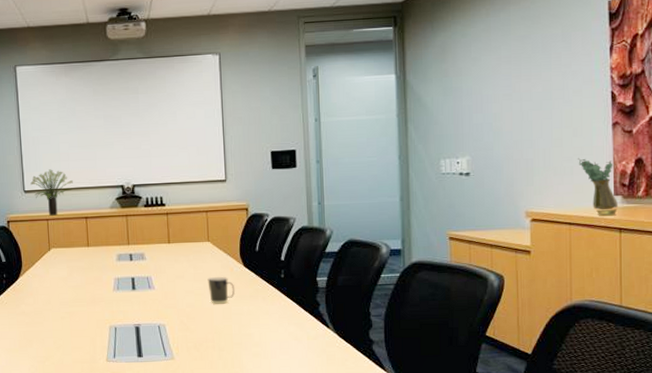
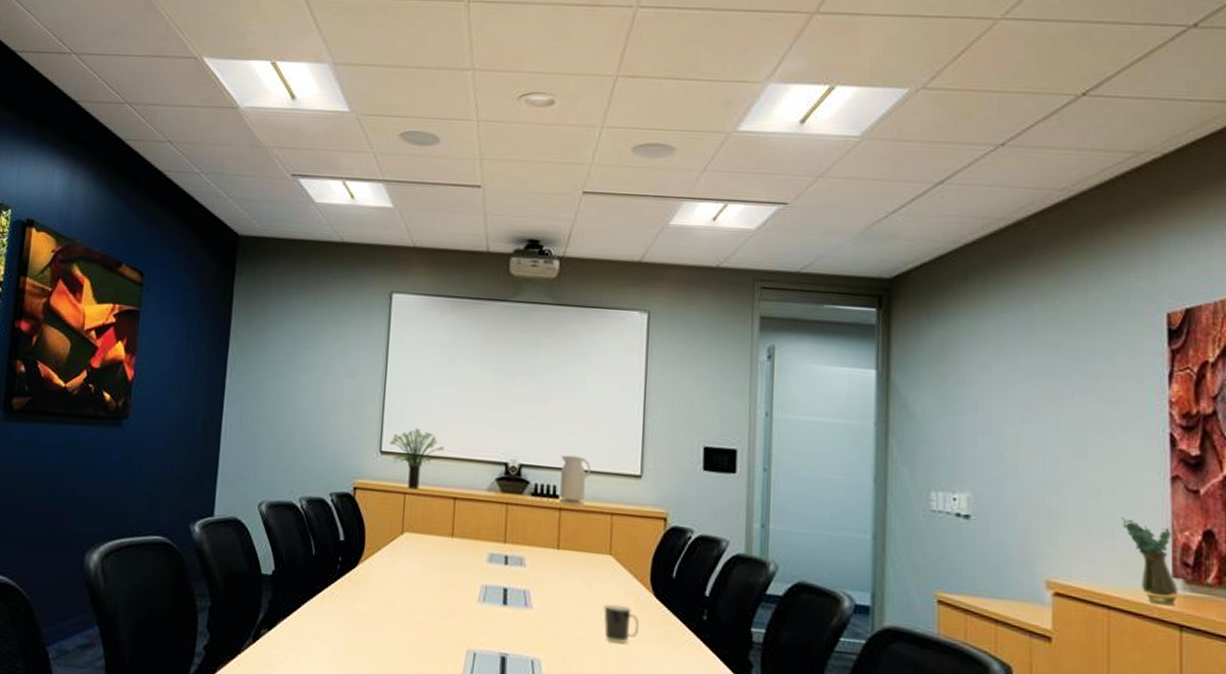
water jug: none [163,172,188,210] -> present [560,455,592,506]

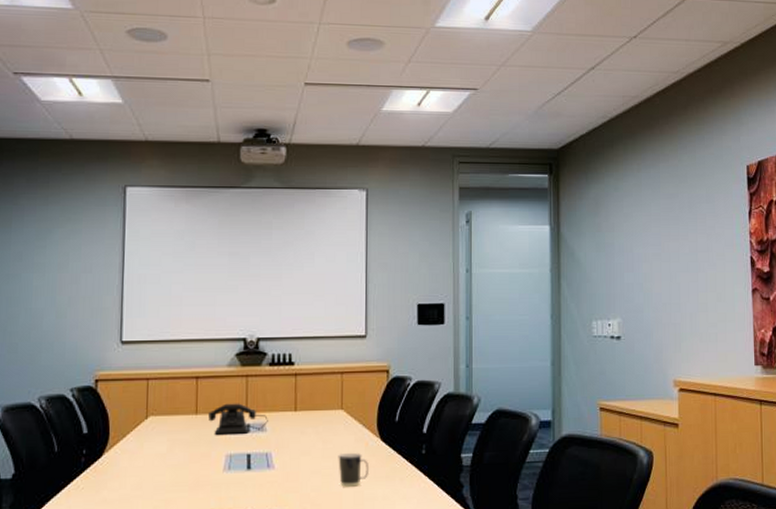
potted plant: present [390,428,444,490] -> none [130,315,184,374]
telephone: none [465,530,528,566] -> present [208,403,268,435]
water jug: present [560,455,592,506] -> none [294,324,323,370]
vase: present [1122,516,1179,606] -> none [722,323,759,387]

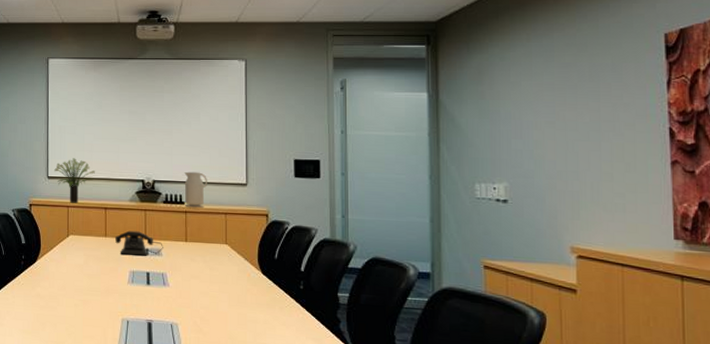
potted plant: none [130,315,184,374] -> present [54,158,95,203]
water jug: none [294,324,323,370] -> present [184,171,208,209]
mug: present [338,452,368,487] -> none [223,280,251,309]

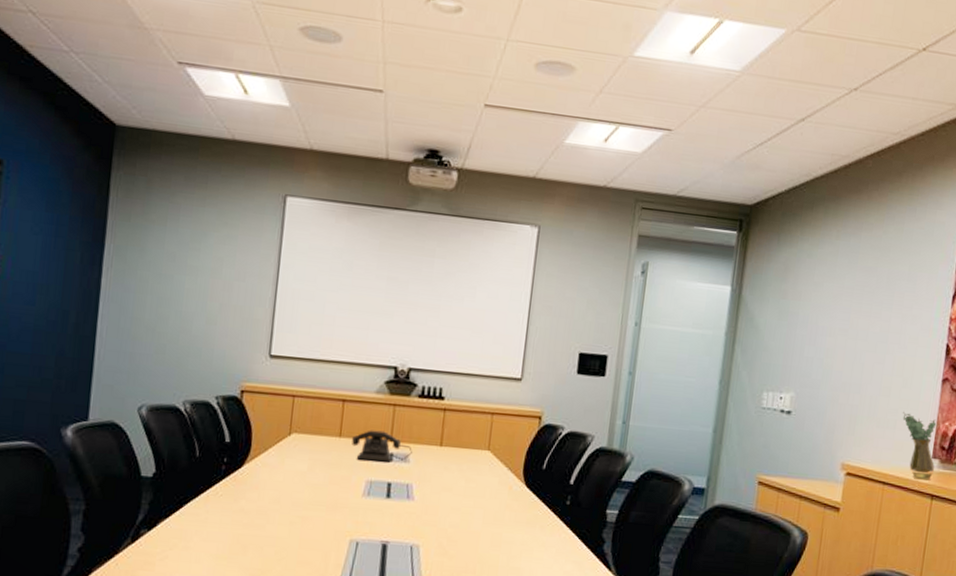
potted plant: present [54,158,95,203] -> none [279,332,335,393]
water jug: present [184,171,208,209] -> none [445,359,477,407]
vase: none [631,194,680,261] -> present [902,411,937,481]

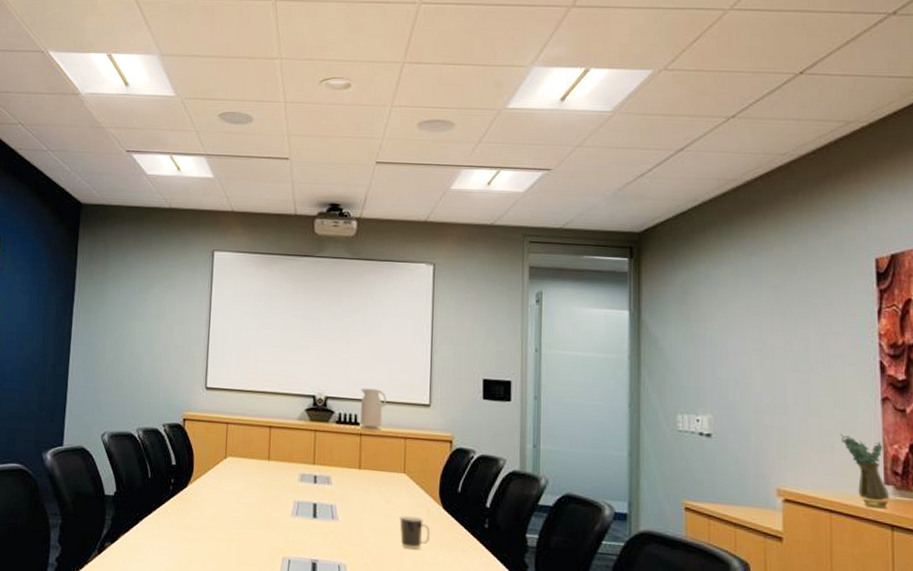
telephone: present [352,430,412,462] -> none [279,453,334,484]
water jug: none [445,359,477,407] -> present [360,388,387,432]
mug: none [479,493,510,528] -> present [399,515,430,550]

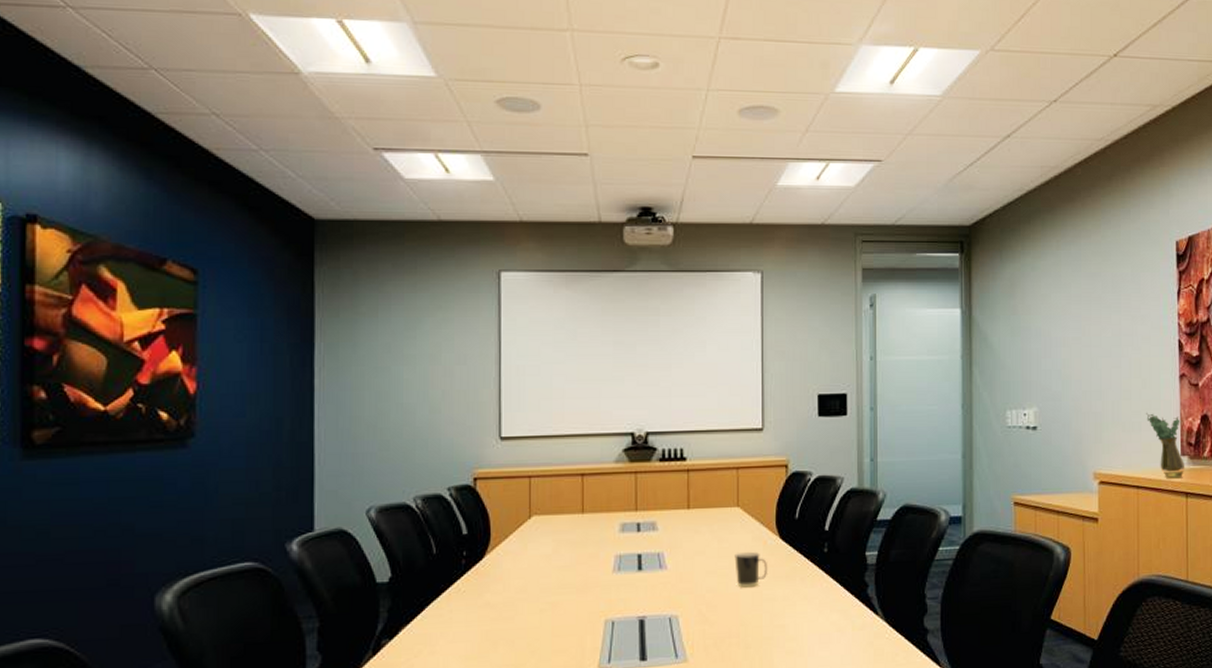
water jug: present [360,388,387,432] -> none [686,417,716,465]

